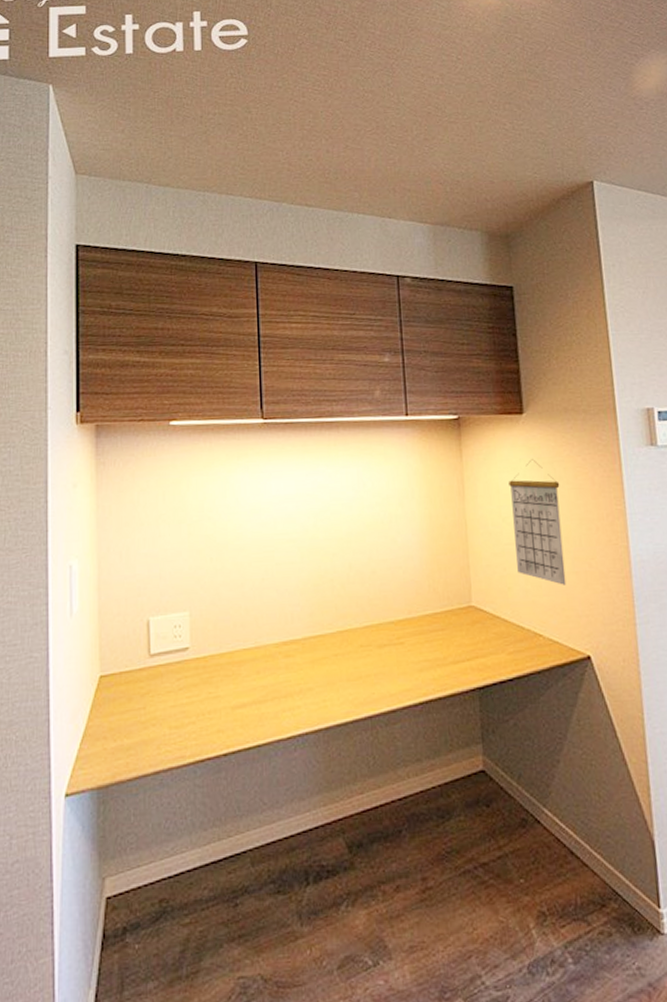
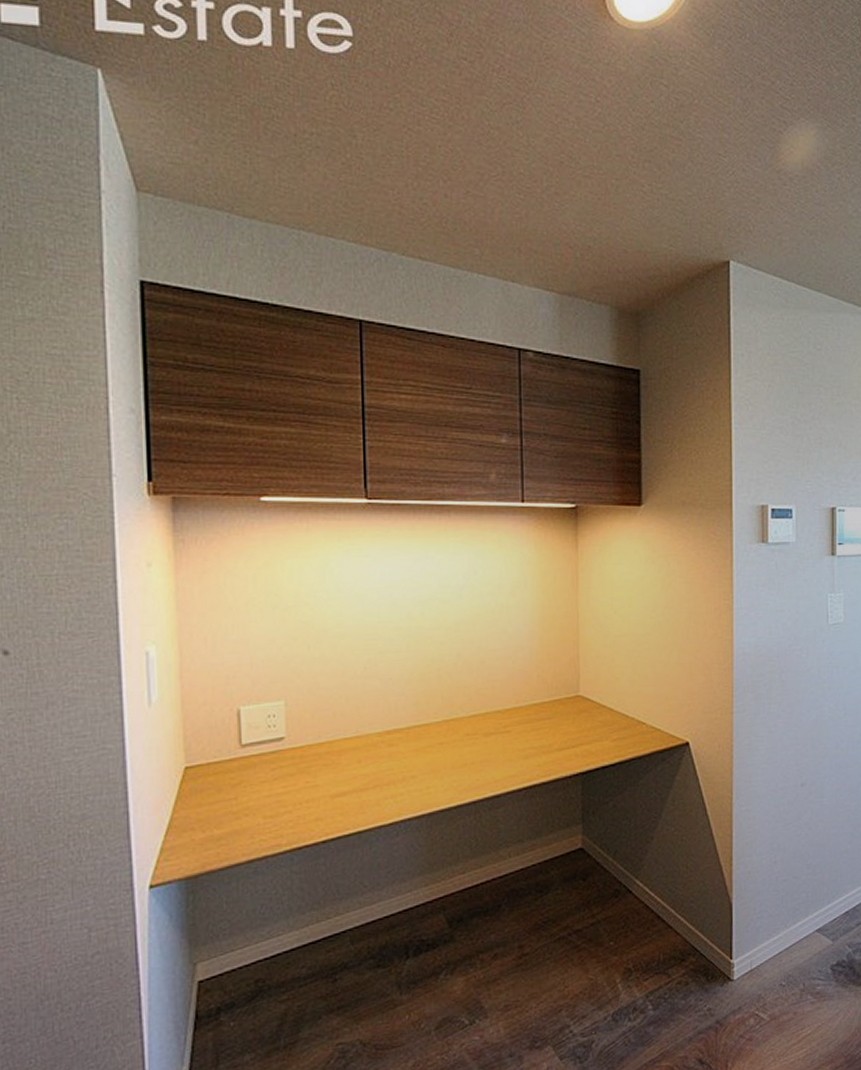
calendar: present [509,459,567,585] -> none [623,552,672,676]

